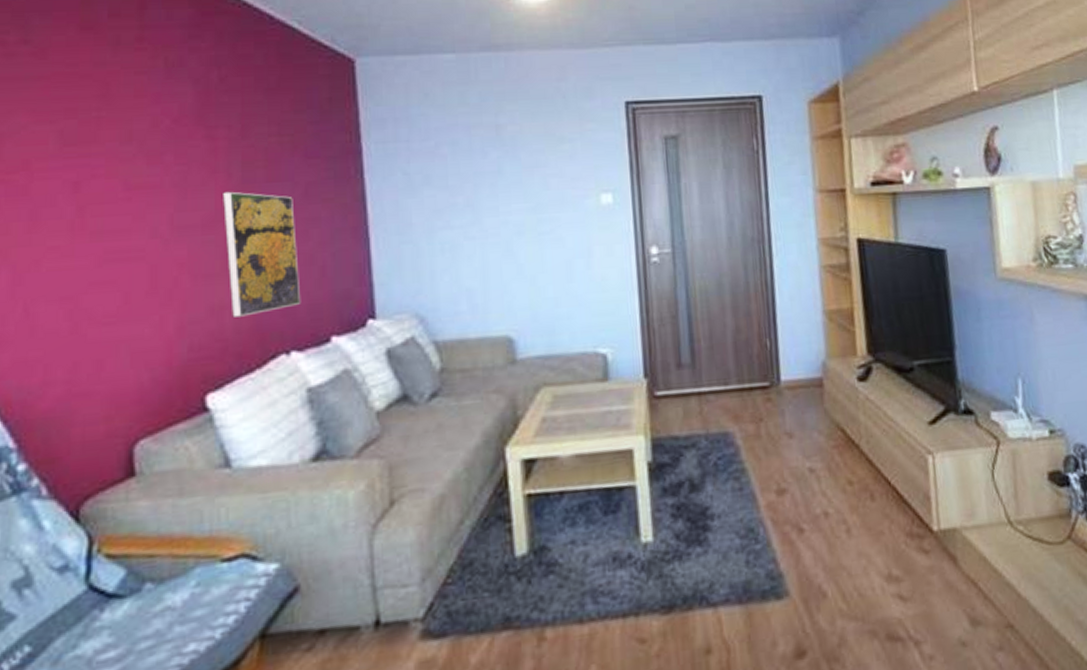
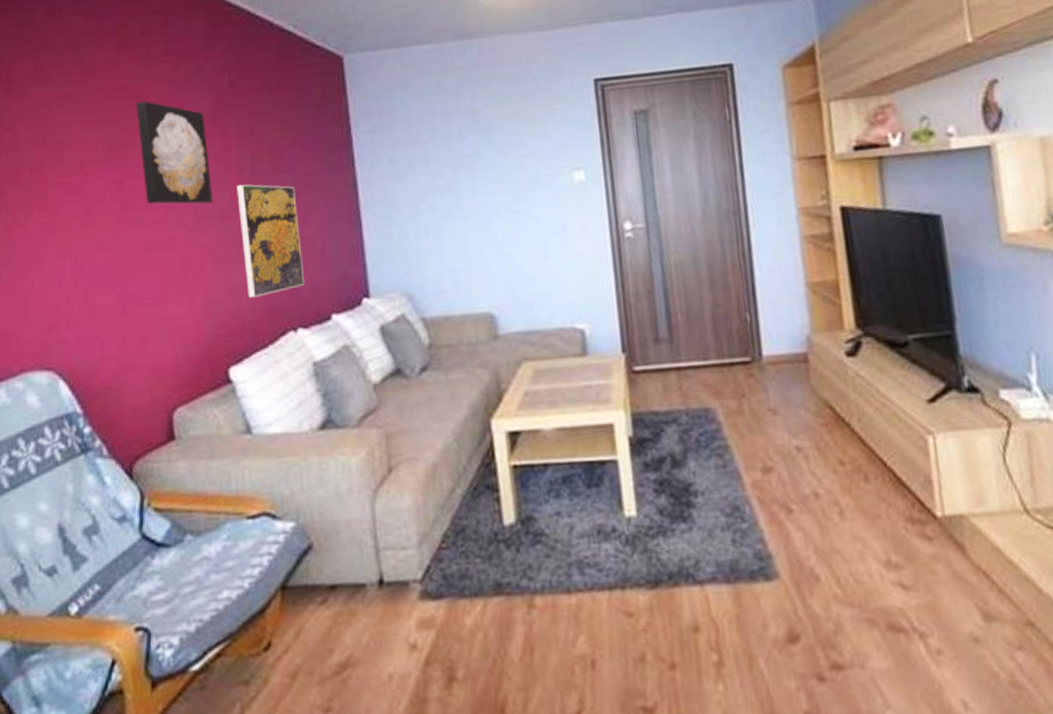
wall art: none [101,92,194,212] -> present [136,101,214,204]

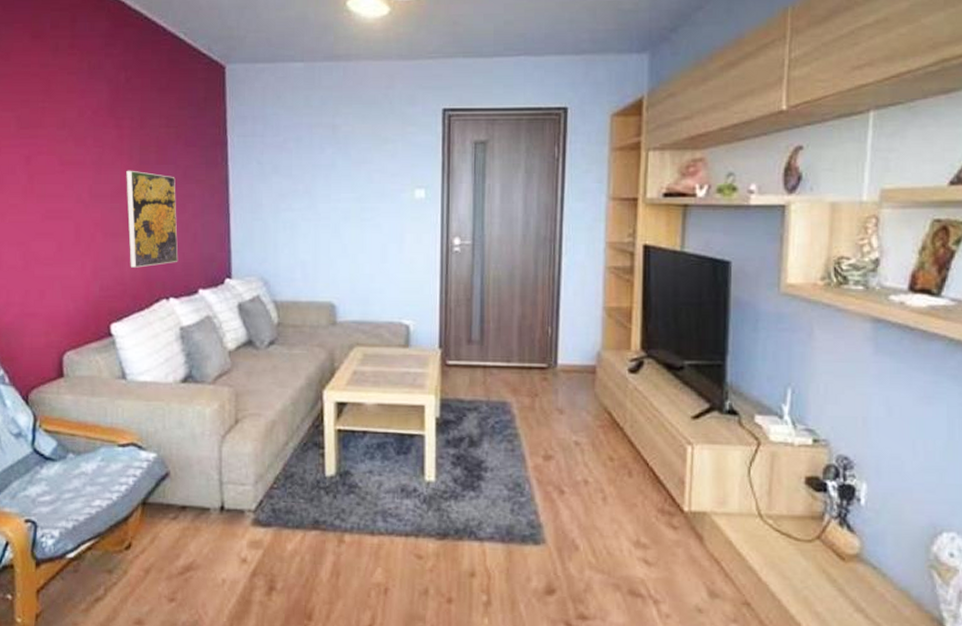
wall art: present [136,101,214,204] -> none [45,88,106,183]

